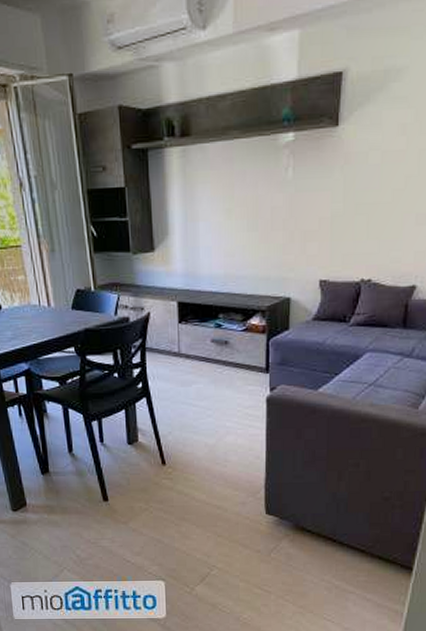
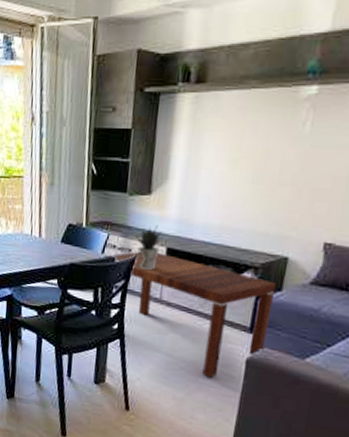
coffee table: none [126,307,282,421] -> present [112,252,275,378]
potted plant: none [145,281,172,325] -> present [135,225,163,270]

